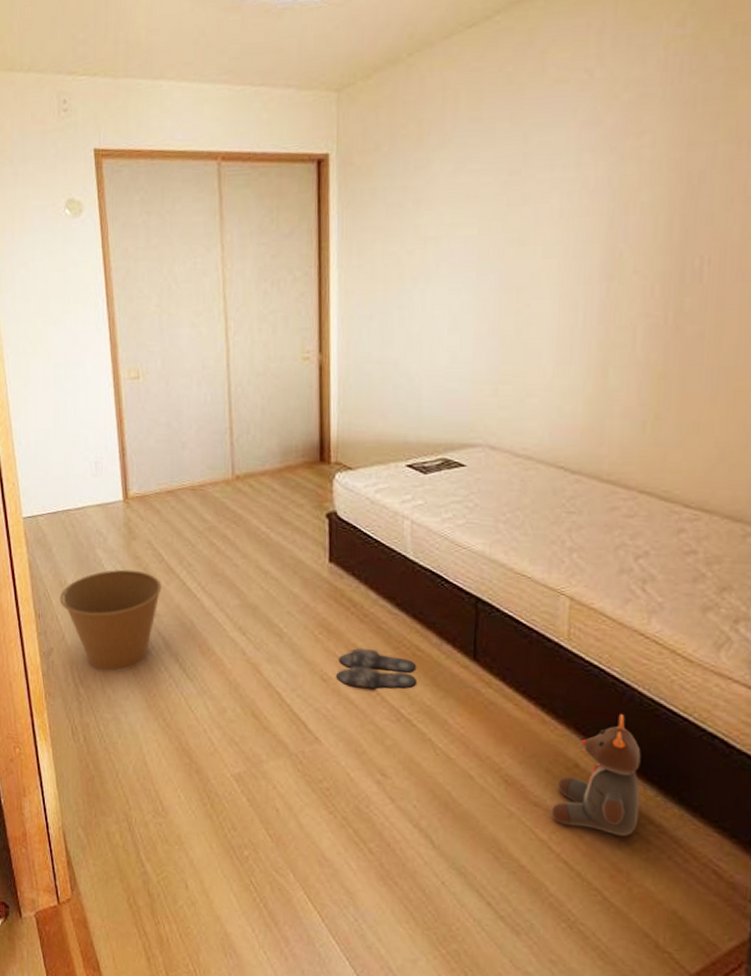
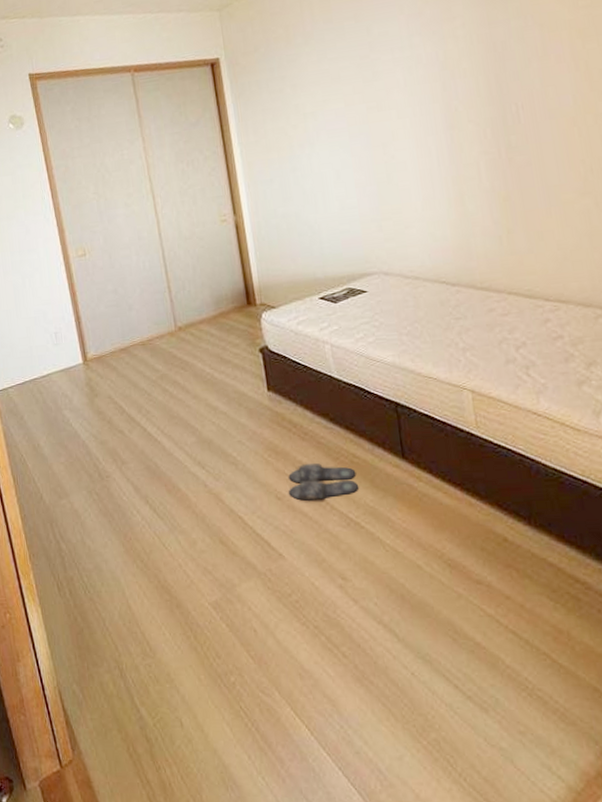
basket: present [59,569,162,672] -> none [34,424,126,523]
teddy bear: present [551,714,641,837] -> none [492,487,567,598]

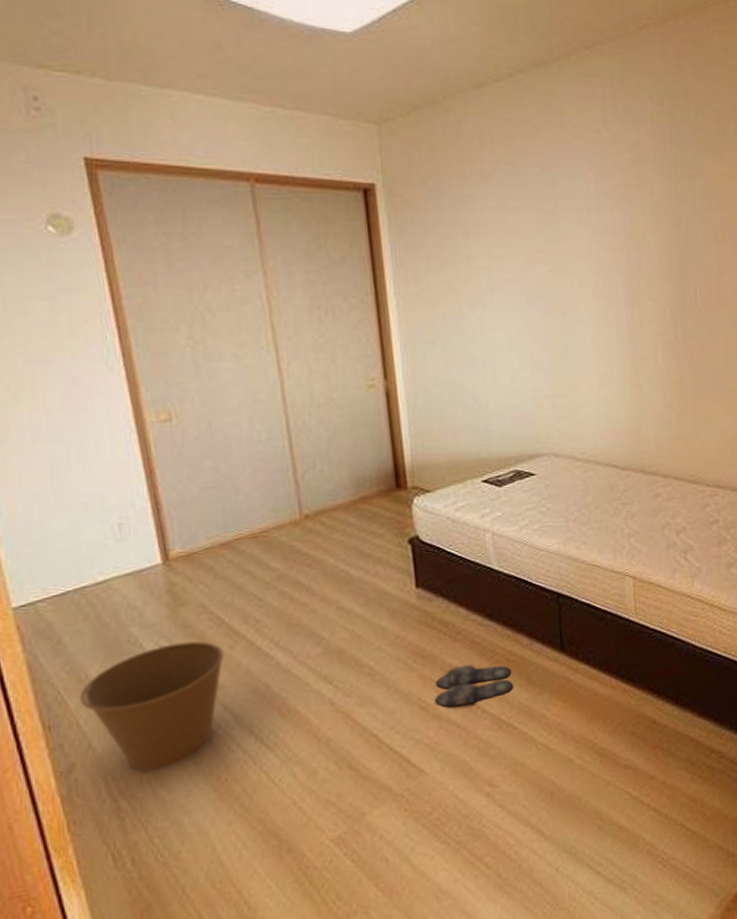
basket: none [34,424,126,523] -> present [79,641,224,773]

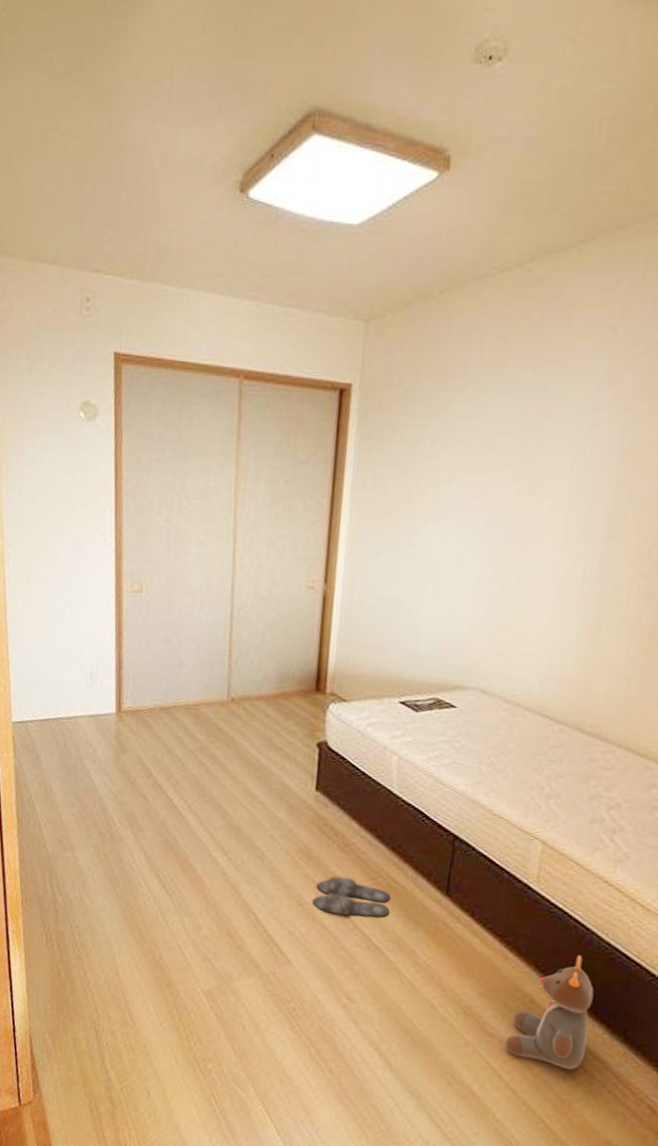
basket: present [79,641,224,773] -> none [43,781,148,883]
teddy bear: none [639,667,704,777] -> present [505,956,594,1070]

